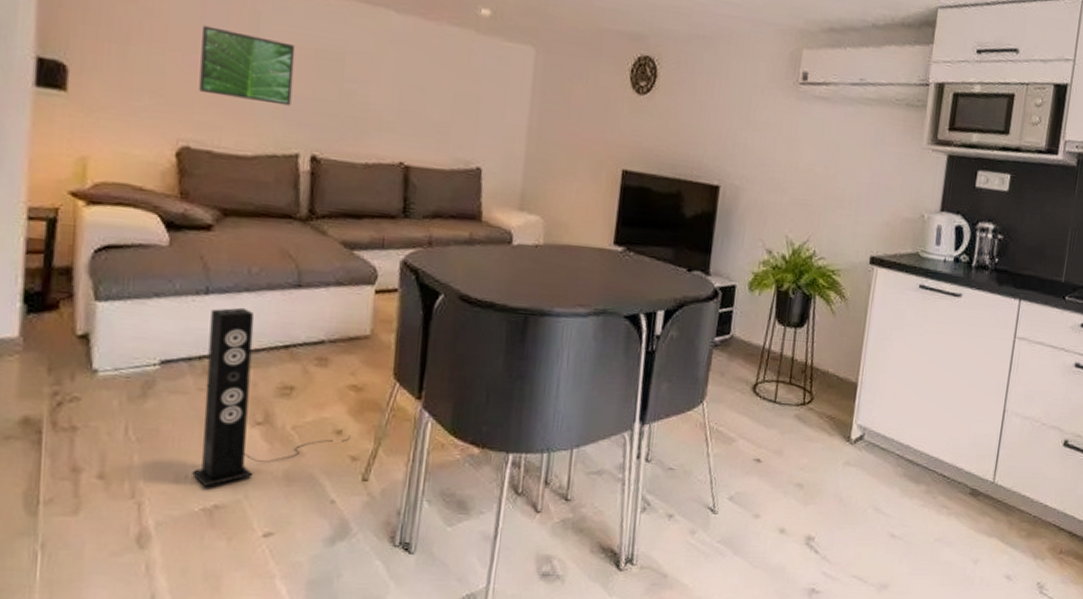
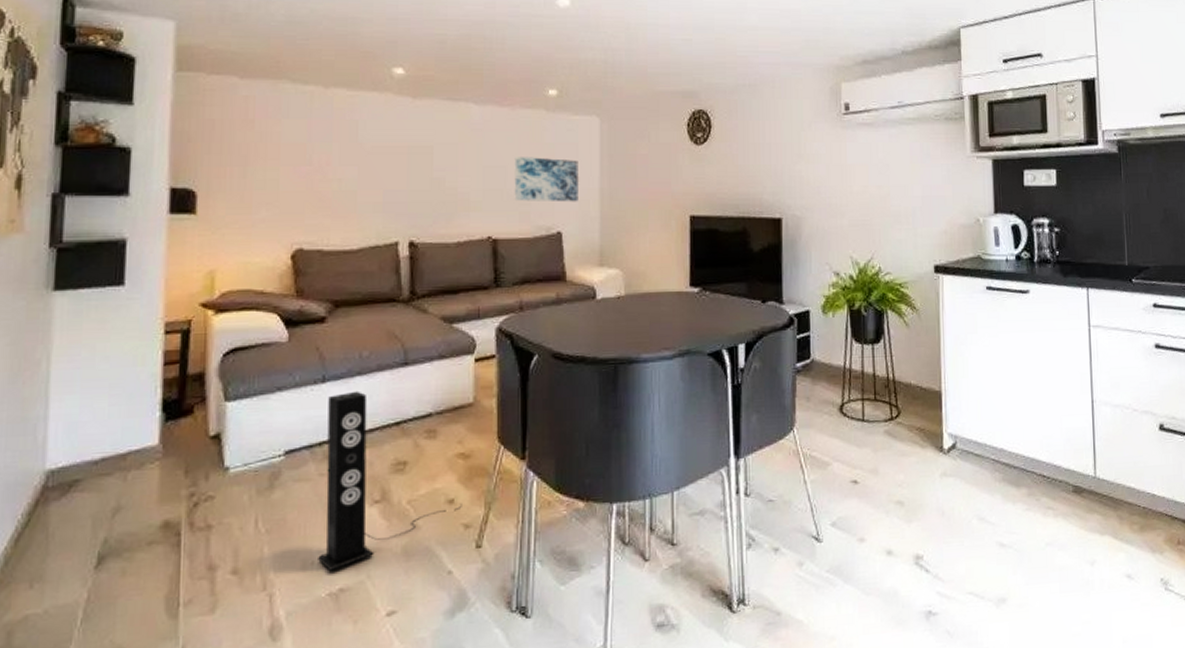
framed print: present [199,25,296,106] -> none [308,140,390,200]
wall art: none [432,79,507,138] -> present [514,157,578,202]

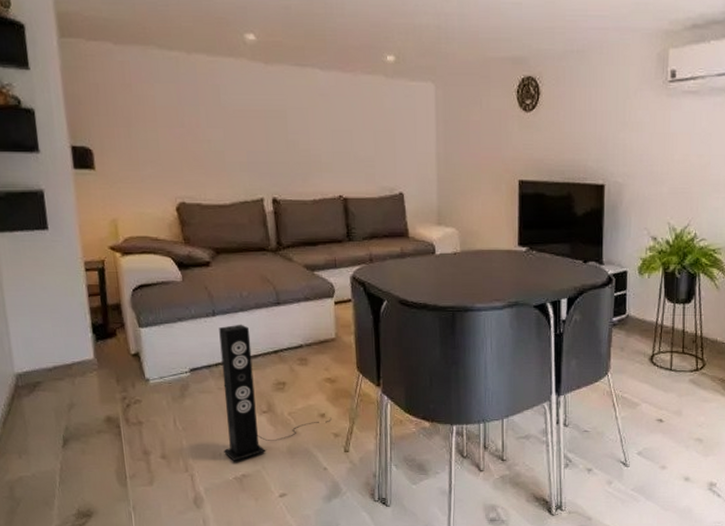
wall art: present [514,157,578,202] -> none [359,122,417,165]

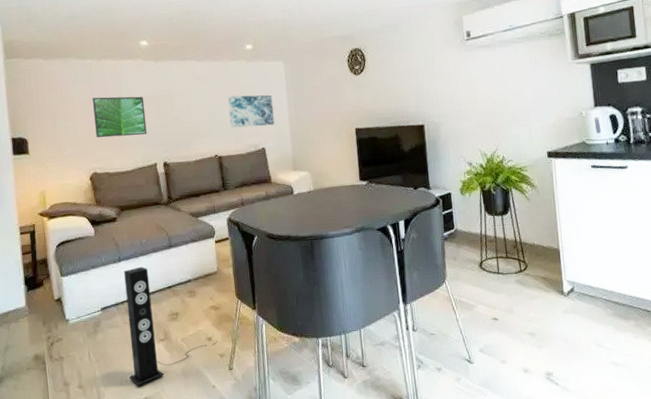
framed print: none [179,103,252,160] -> present [92,96,147,138]
wall art: none [359,122,417,165] -> present [227,95,275,128]

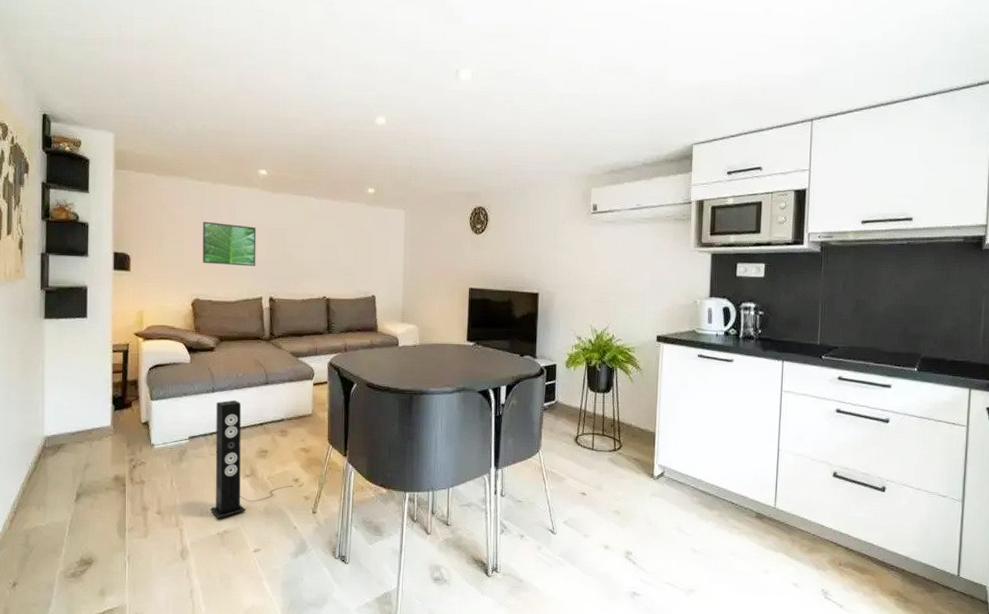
wall art: present [227,95,275,128] -> none [342,239,389,274]

